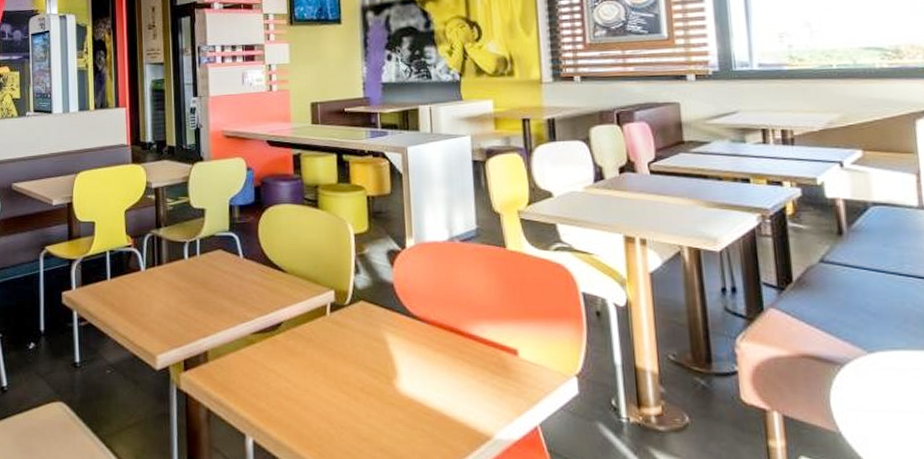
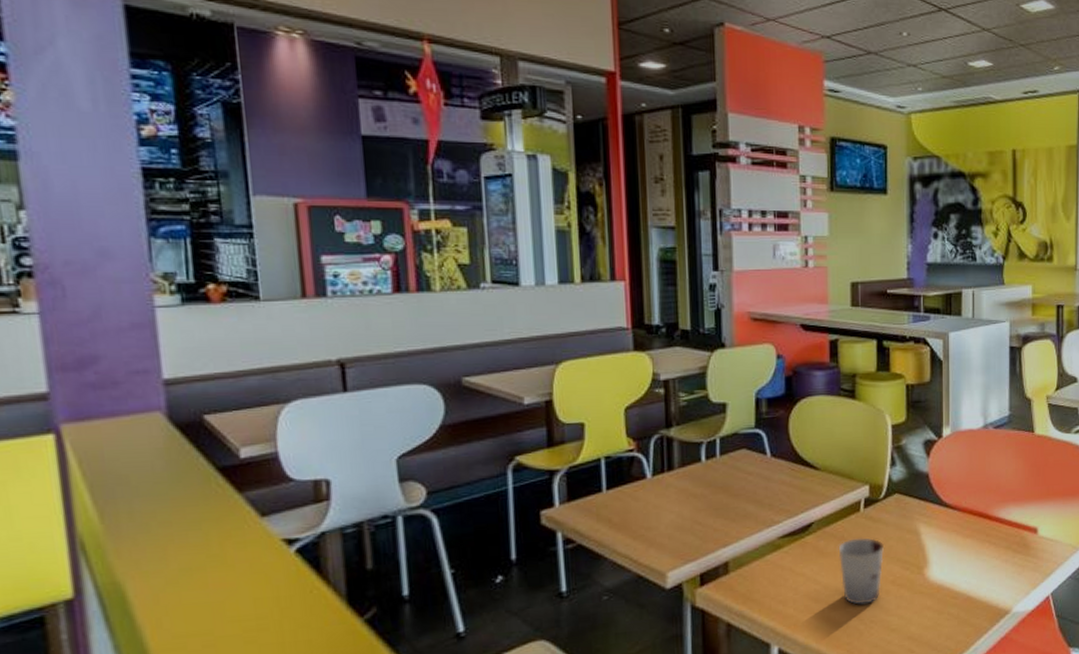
cup: none [306,341,352,408] -> present [838,538,885,605]

